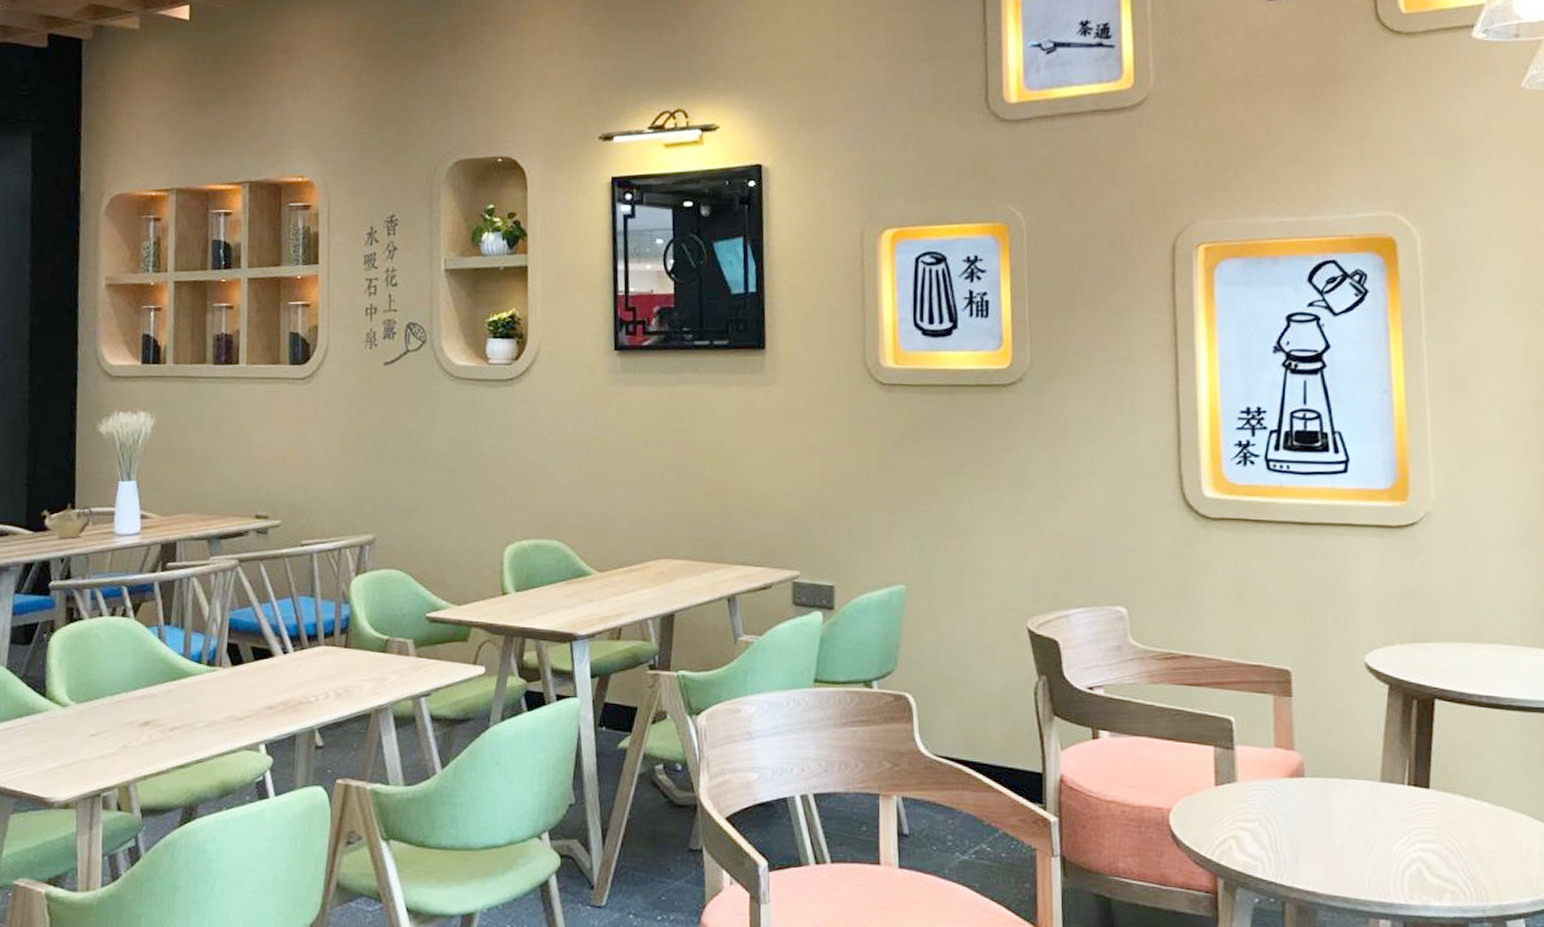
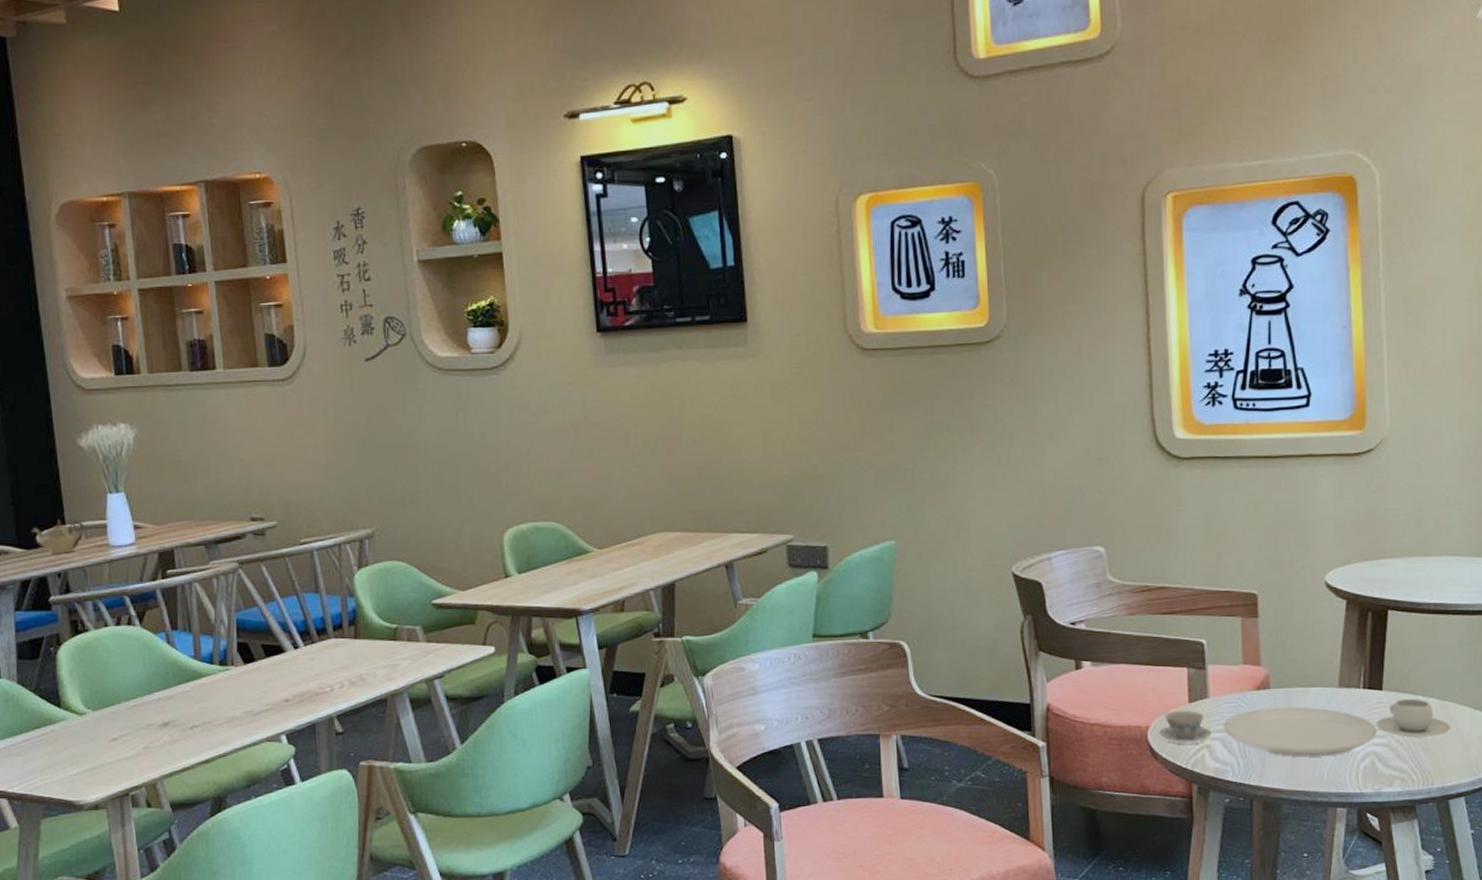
teacup: none [1181,794,1240,833] -> present [1159,711,1212,744]
plate: none [1252,798,1425,859] -> present [1223,706,1377,757]
teacup: none [1423,800,1507,847] -> present [1376,698,1451,738]

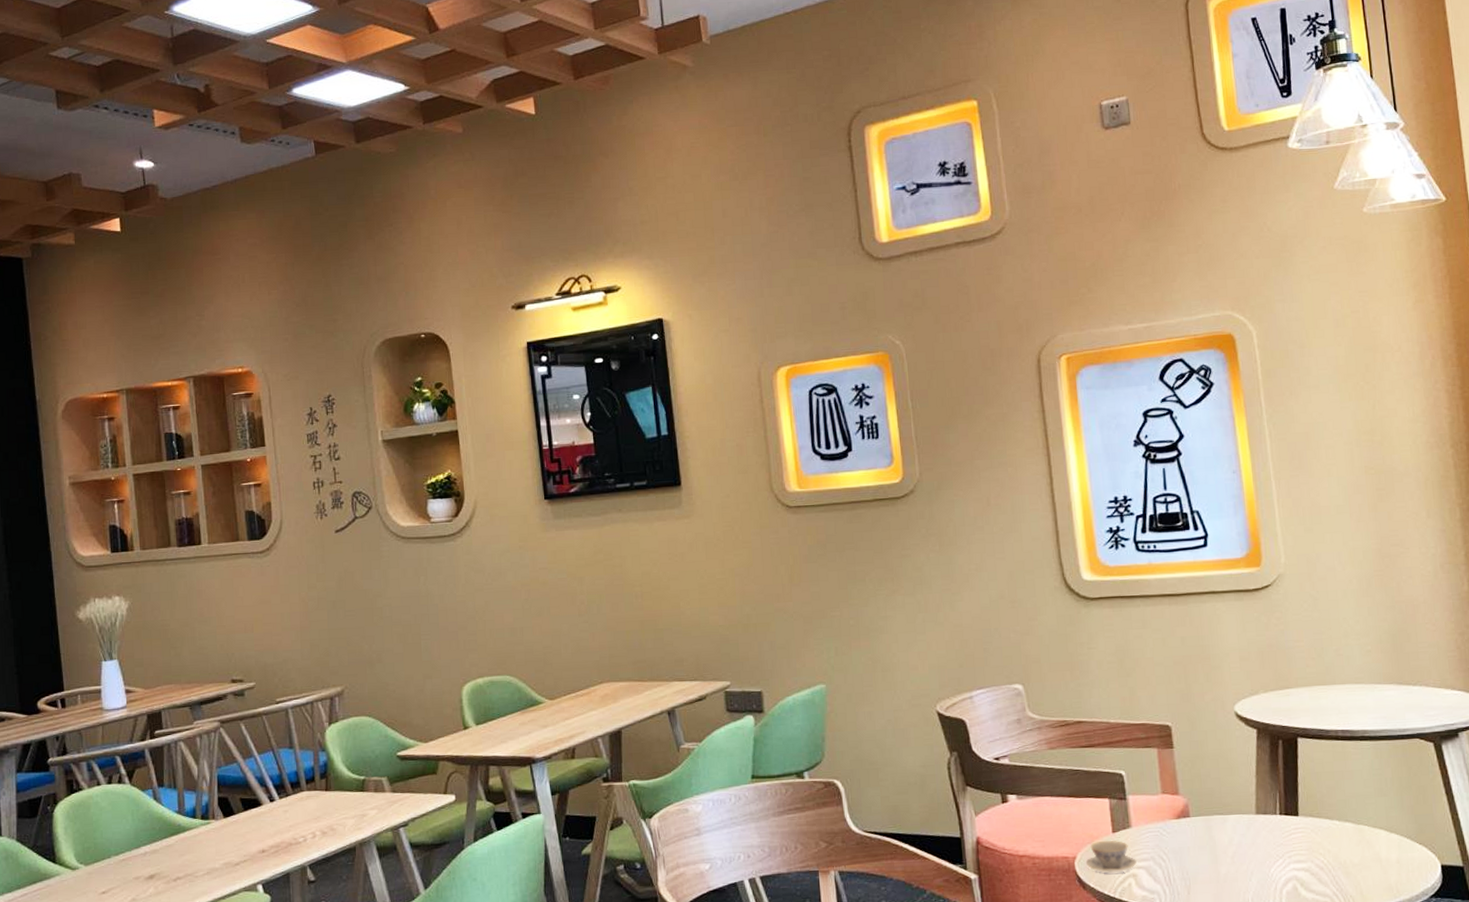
teapot: present [31,519,85,555] -> none [32,686,81,719]
plate: present [1223,706,1377,757] -> none [1147,834,1297,883]
teacup: present [1376,698,1451,738] -> none [1295,823,1369,862]

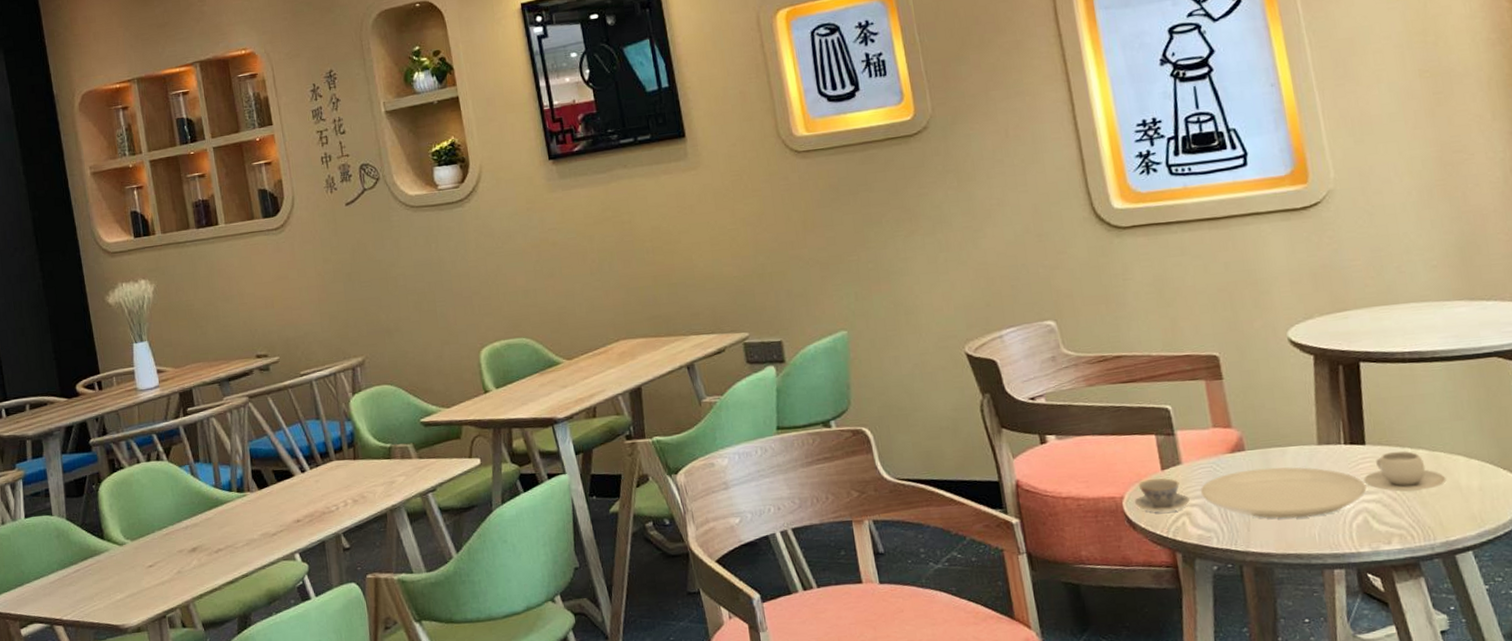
plate: none [1147,834,1297,883] -> present [1200,467,1367,519]
teacup: none [1295,823,1369,862] -> present [1364,451,1447,492]

